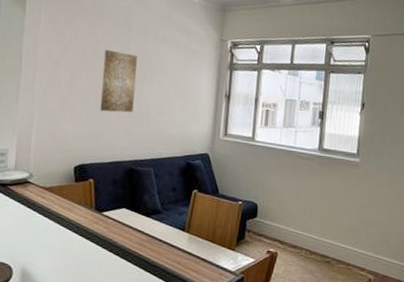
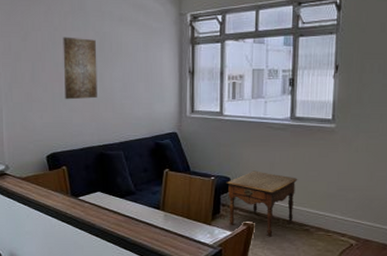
side table: none [253,198,322,267] -> present [226,170,298,237]

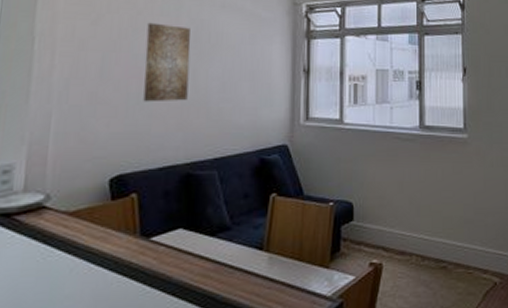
side table: present [226,170,298,237] -> none [347,192,431,280]

